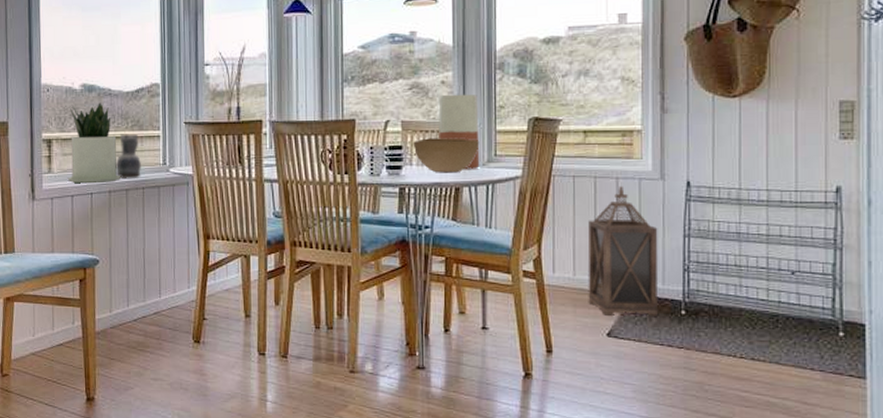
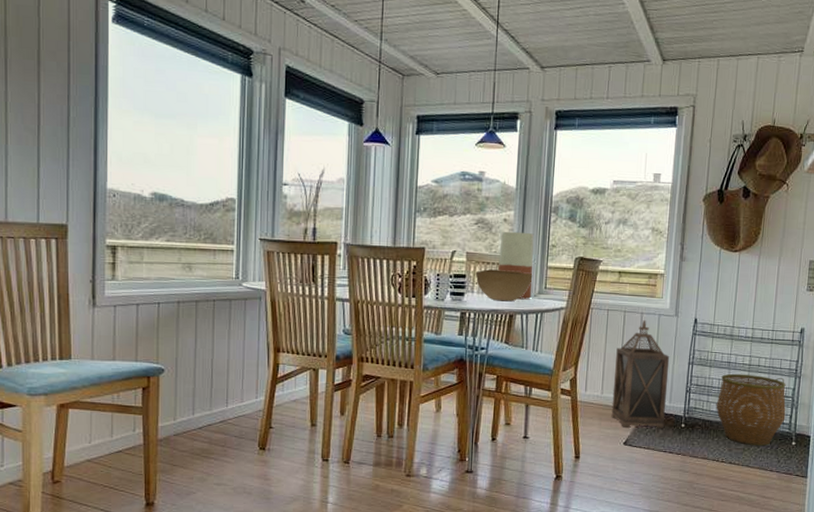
planter: present [67,102,122,184] -> none [133,212,192,294]
ceramic jug: present [115,133,141,180] -> none [185,245,213,291]
basket: none [725,246,826,337] -> present [716,373,786,445]

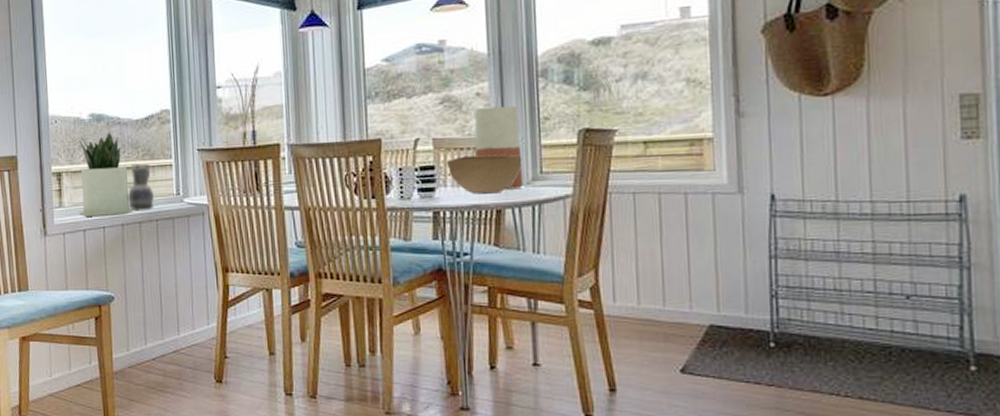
planter: none [133,212,192,294] -> present [77,132,134,218]
ceramic jug: none [185,245,213,291] -> present [127,163,154,212]
lantern: present [611,320,670,429] -> none [653,202,741,351]
basket: present [716,373,786,445] -> none [823,267,951,372]

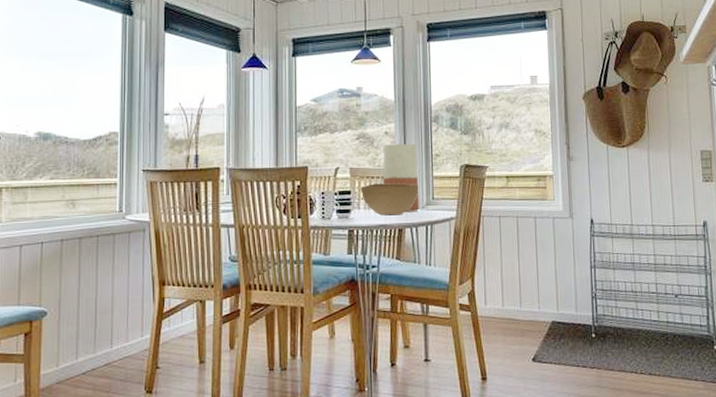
planter: present [77,132,134,218] -> none [16,150,75,233]
ceramic jug: present [127,163,154,212] -> none [69,181,96,228]

